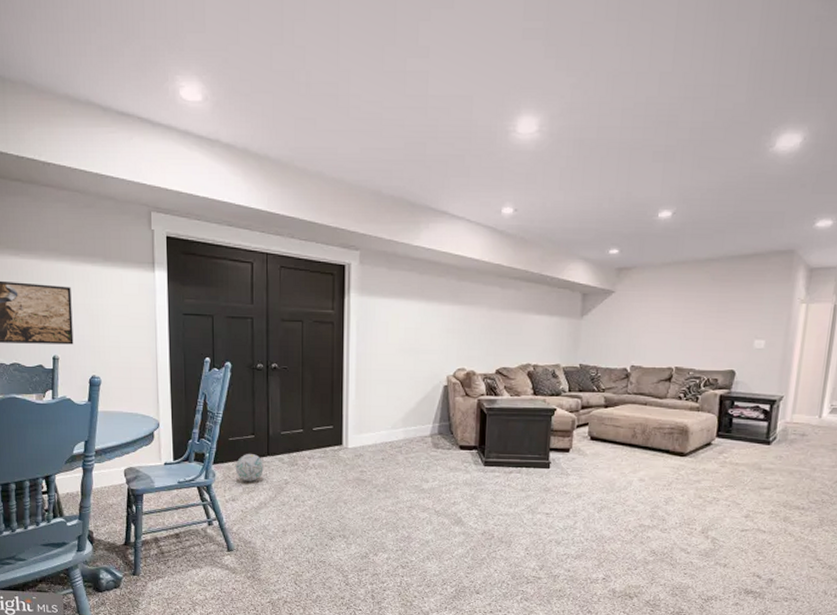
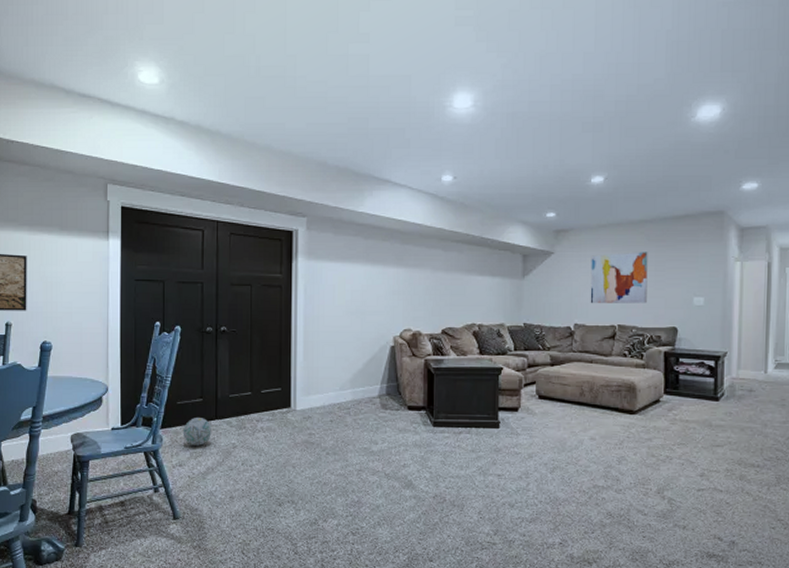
wall art: none [648,292,712,346] -> present [590,252,648,304]

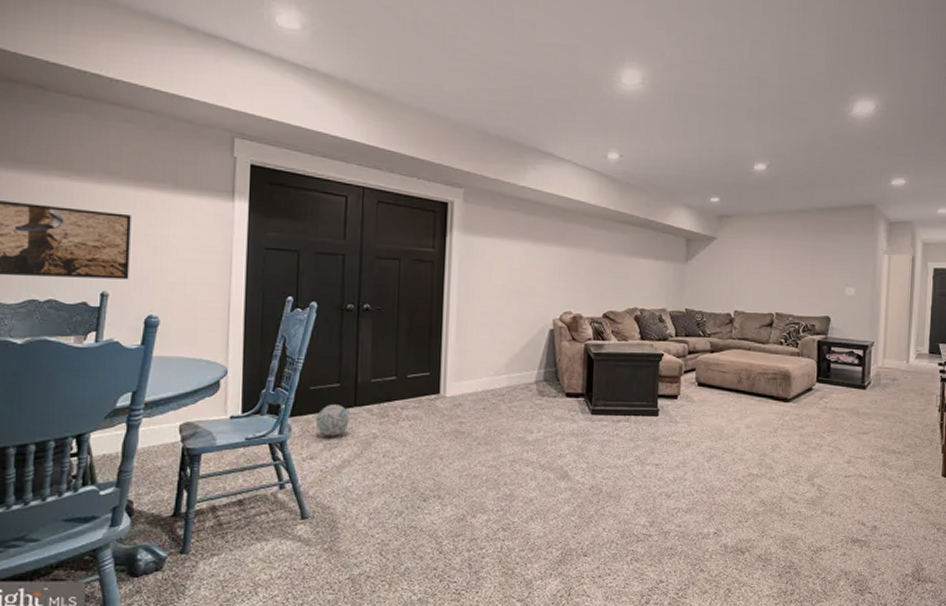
wall art: present [590,252,648,304] -> none [750,241,805,292]

